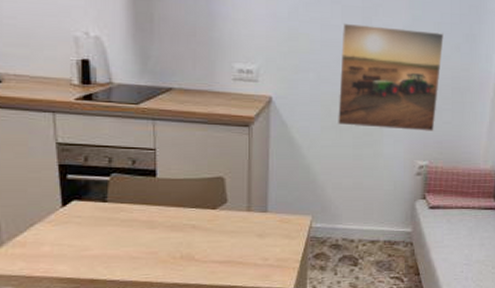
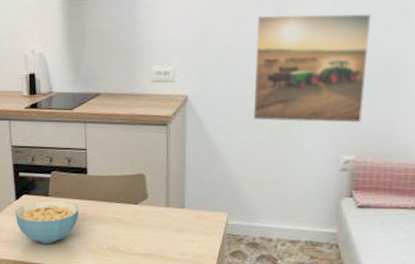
cereal bowl: none [61,205,146,256] -> present [15,199,79,243]

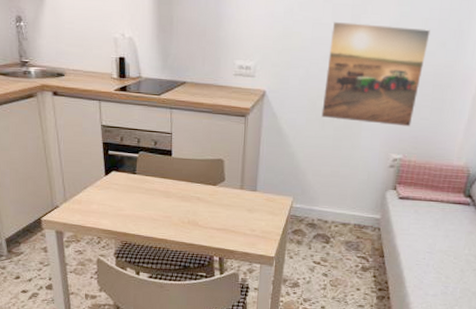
cereal bowl: present [15,199,79,243] -> none [104,177,164,216]

